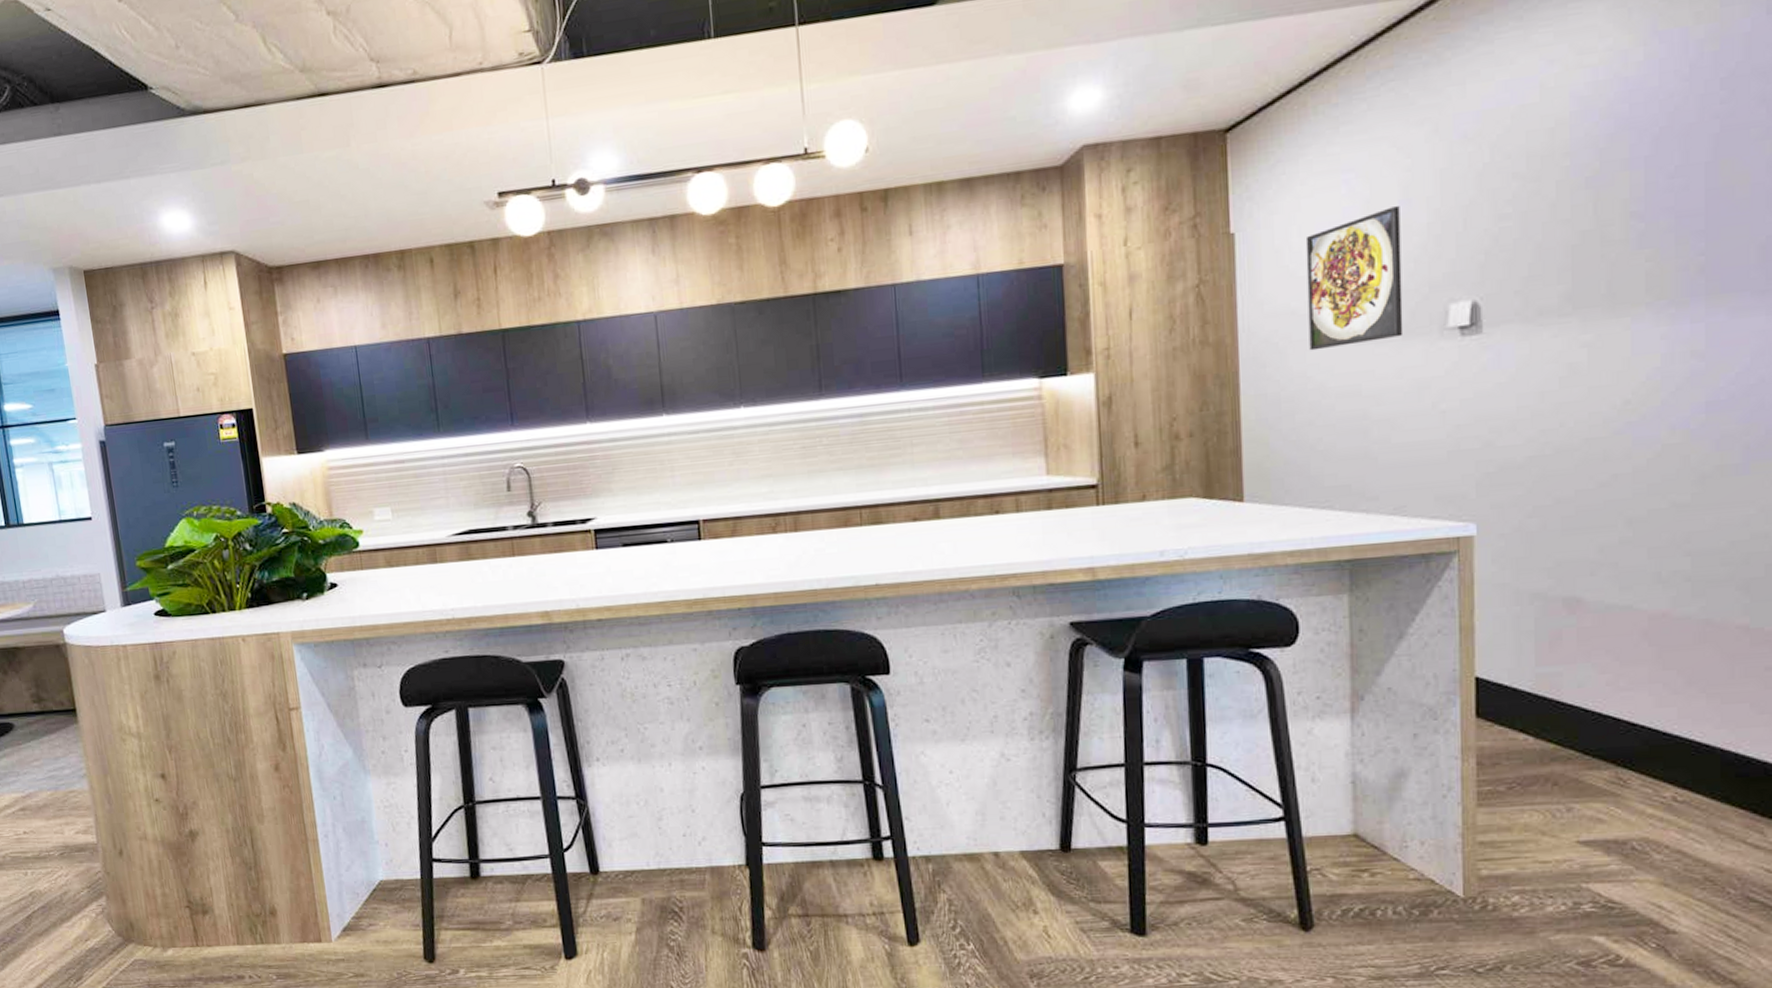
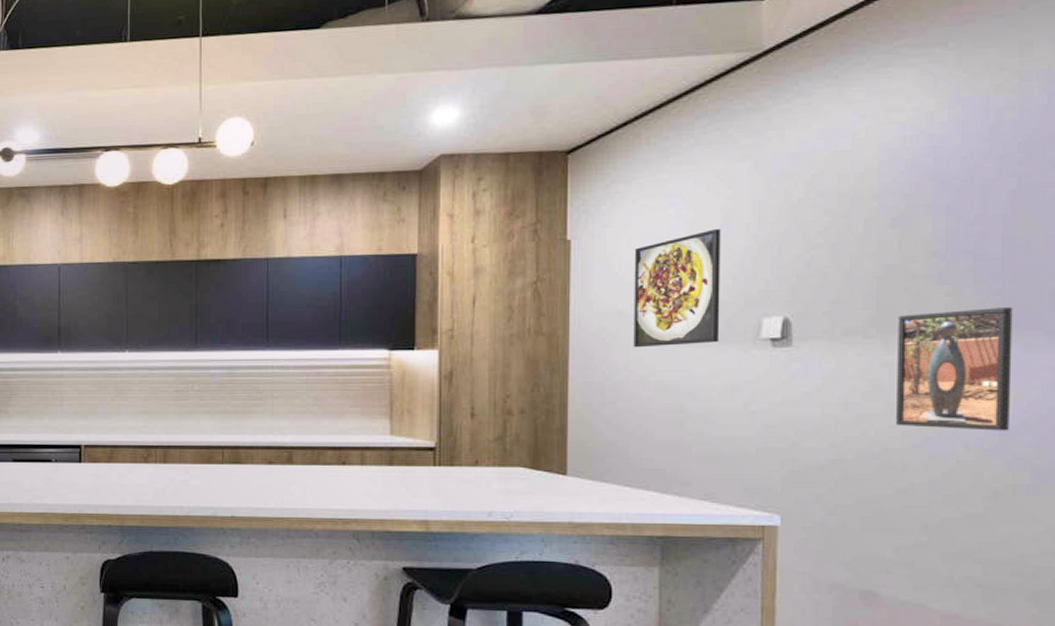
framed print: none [1595,268,1718,412] -> present [895,307,1013,431]

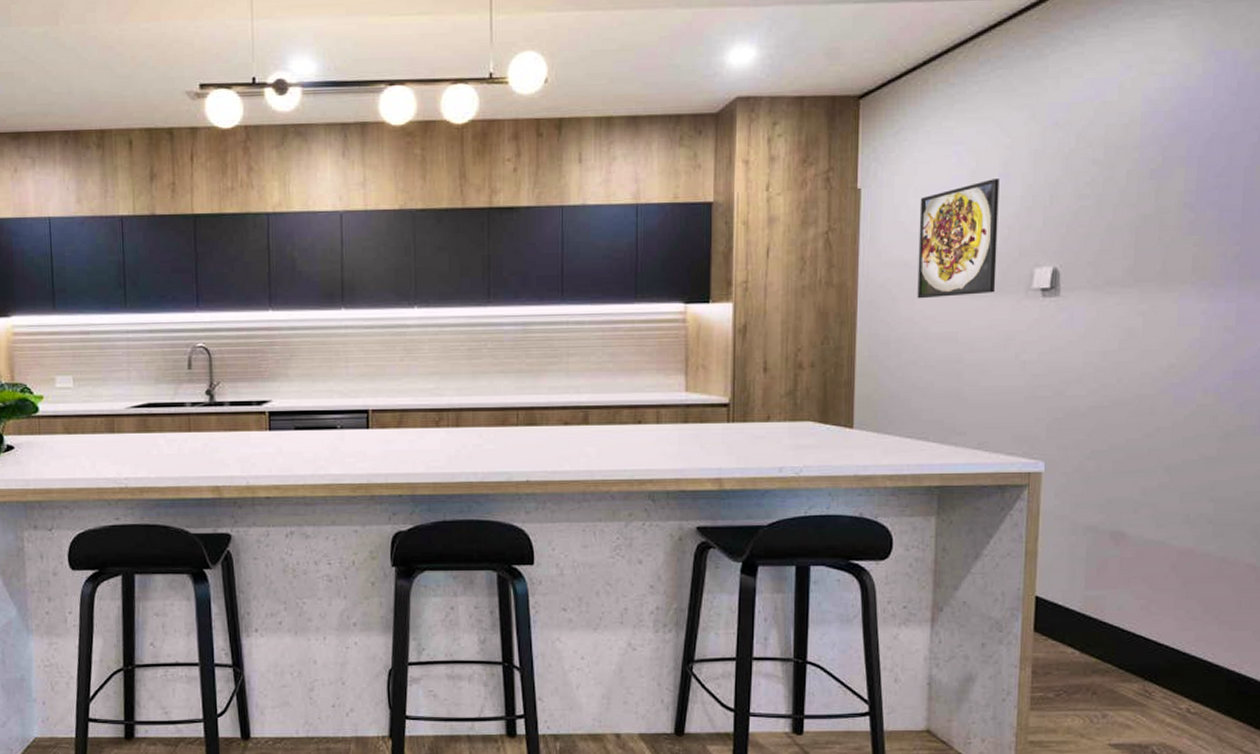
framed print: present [895,307,1013,431] -> none [1146,257,1249,376]

